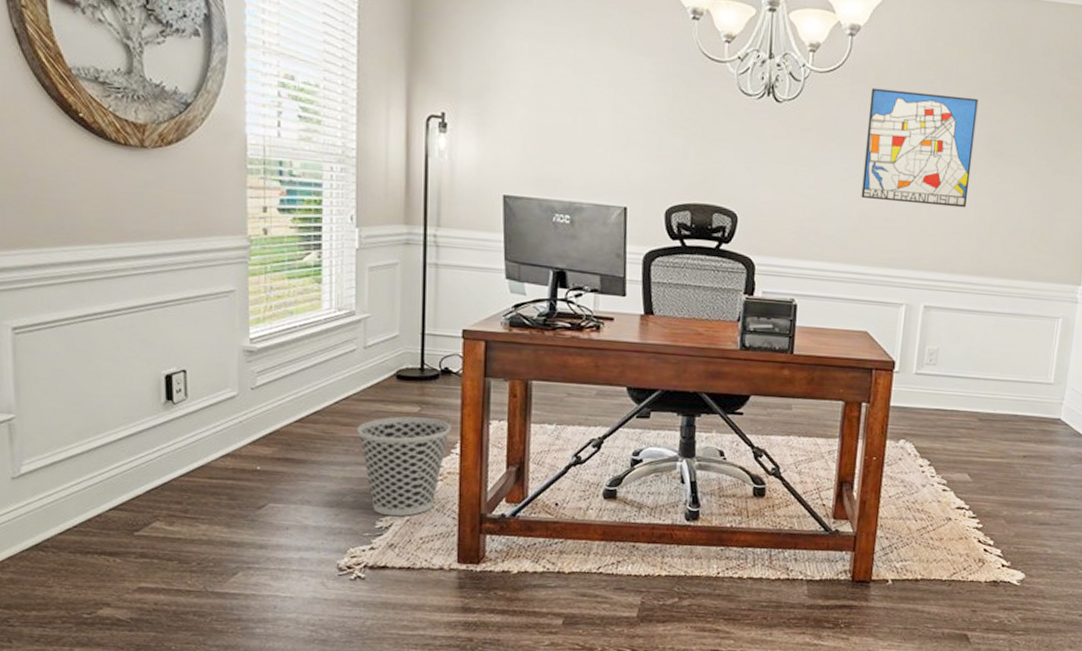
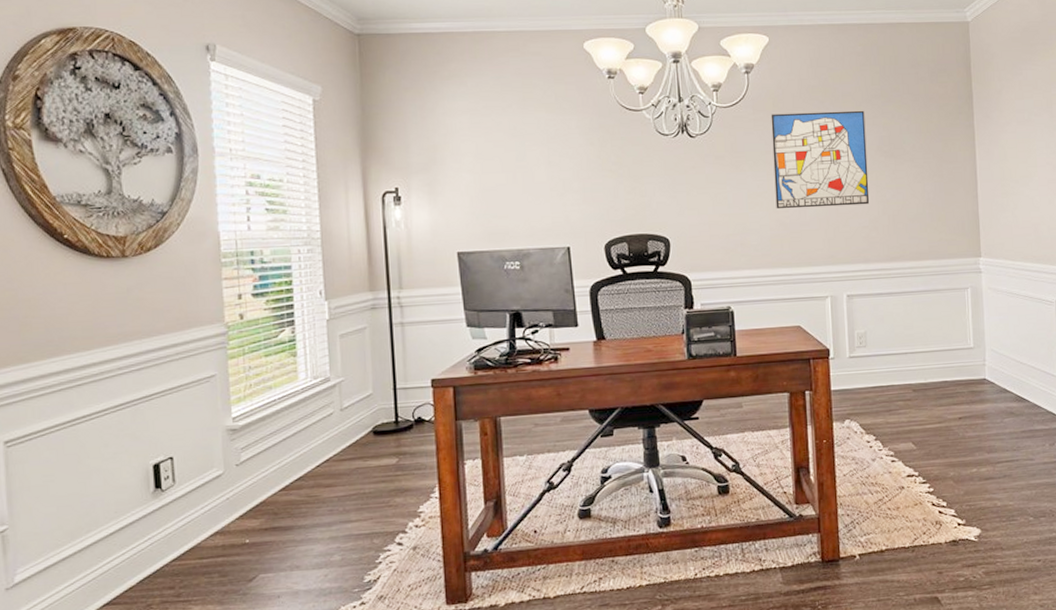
wastebasket: present [357,416,451,517] -> none [340,467,429,569]

